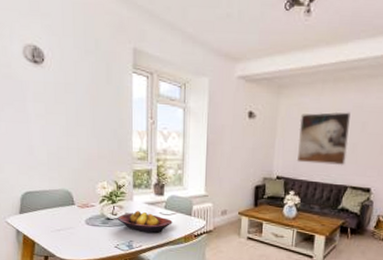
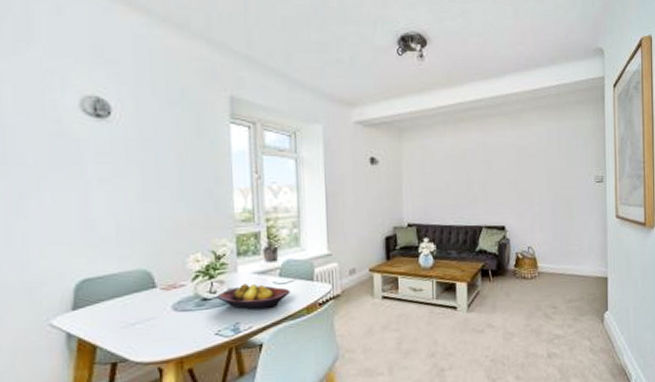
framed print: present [296,112,351,166] -> none [425,151,478,207]

